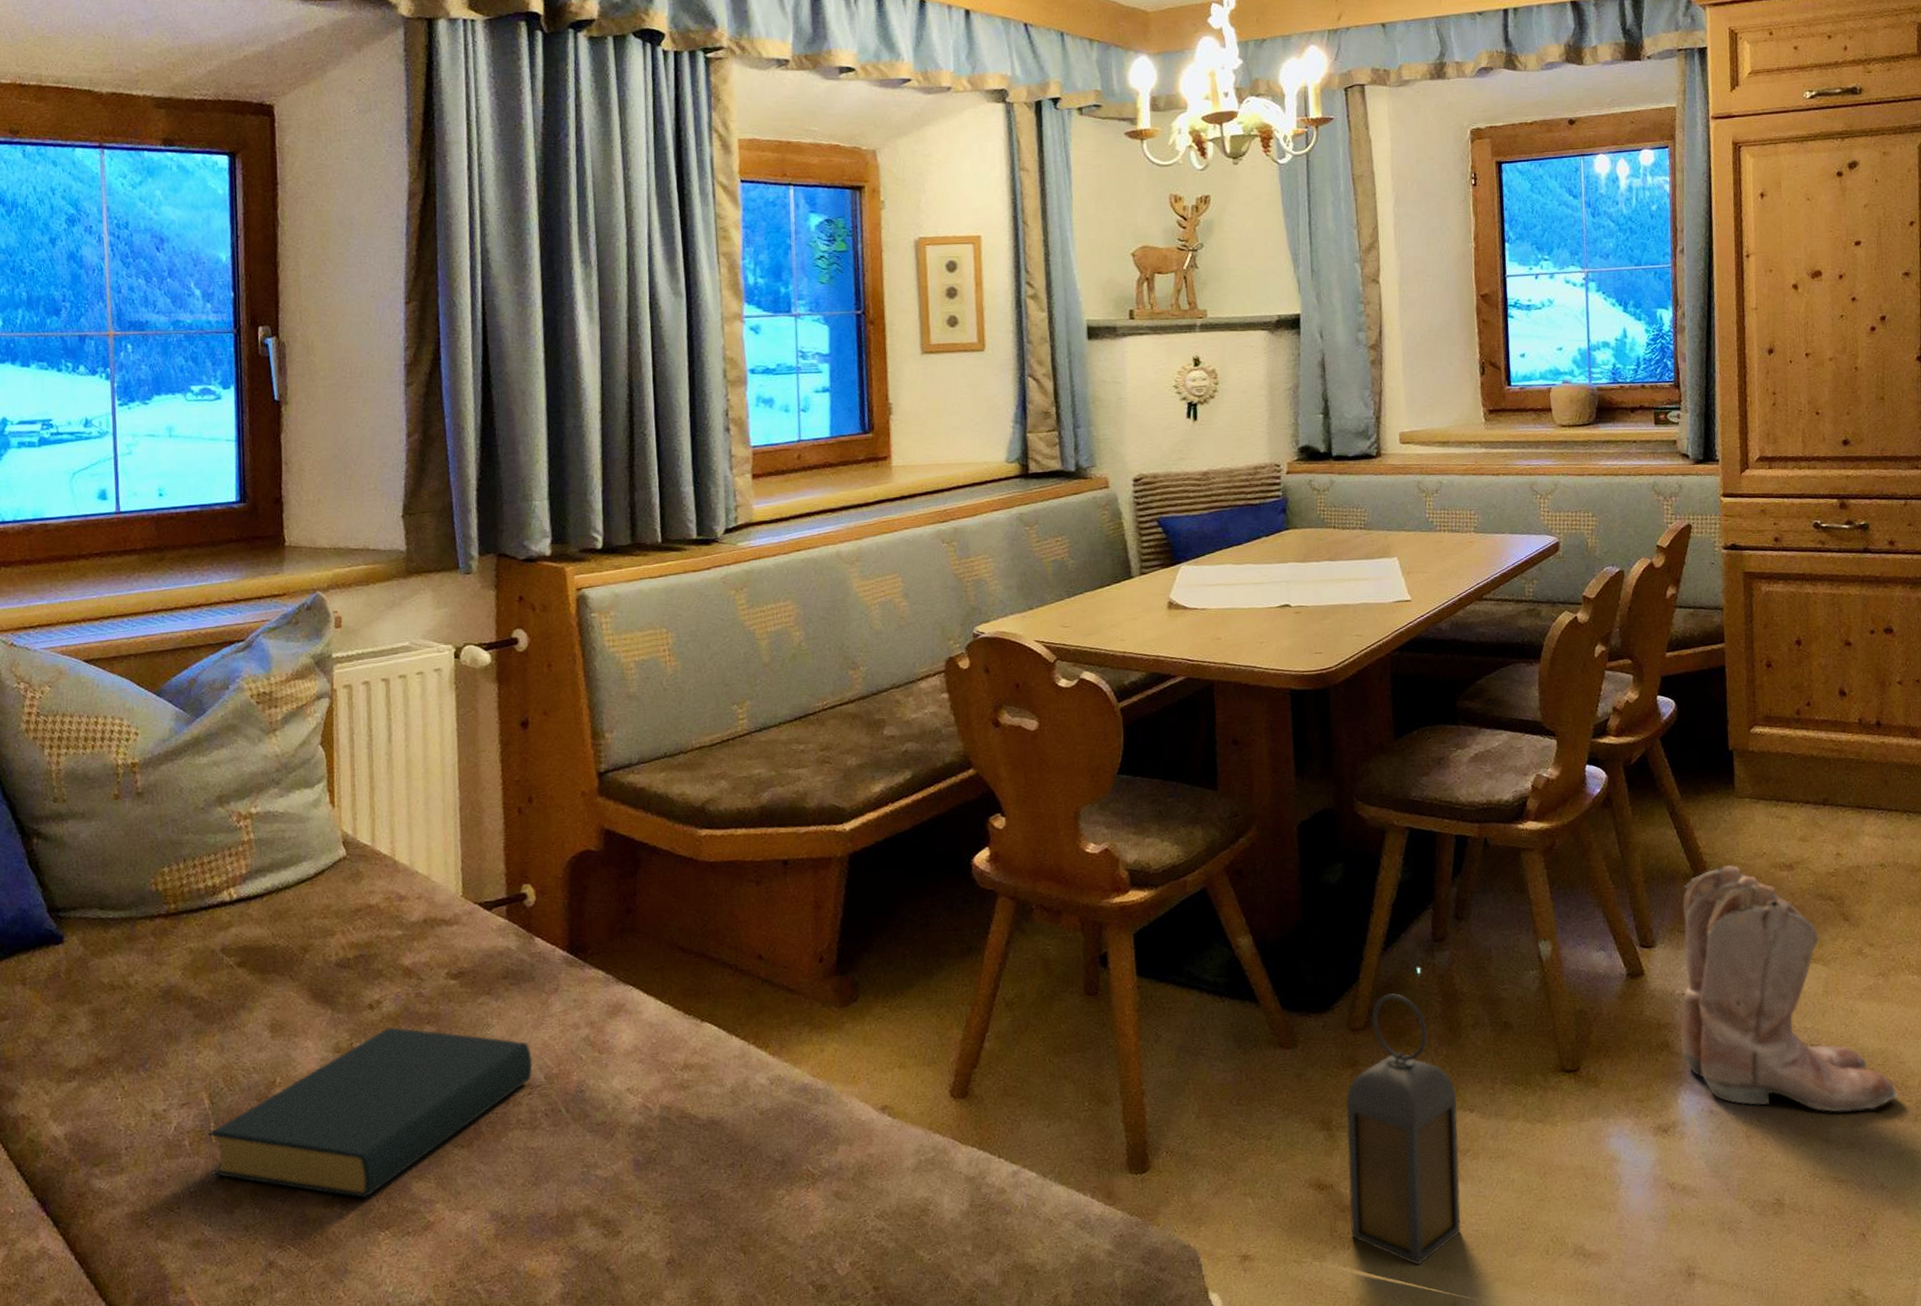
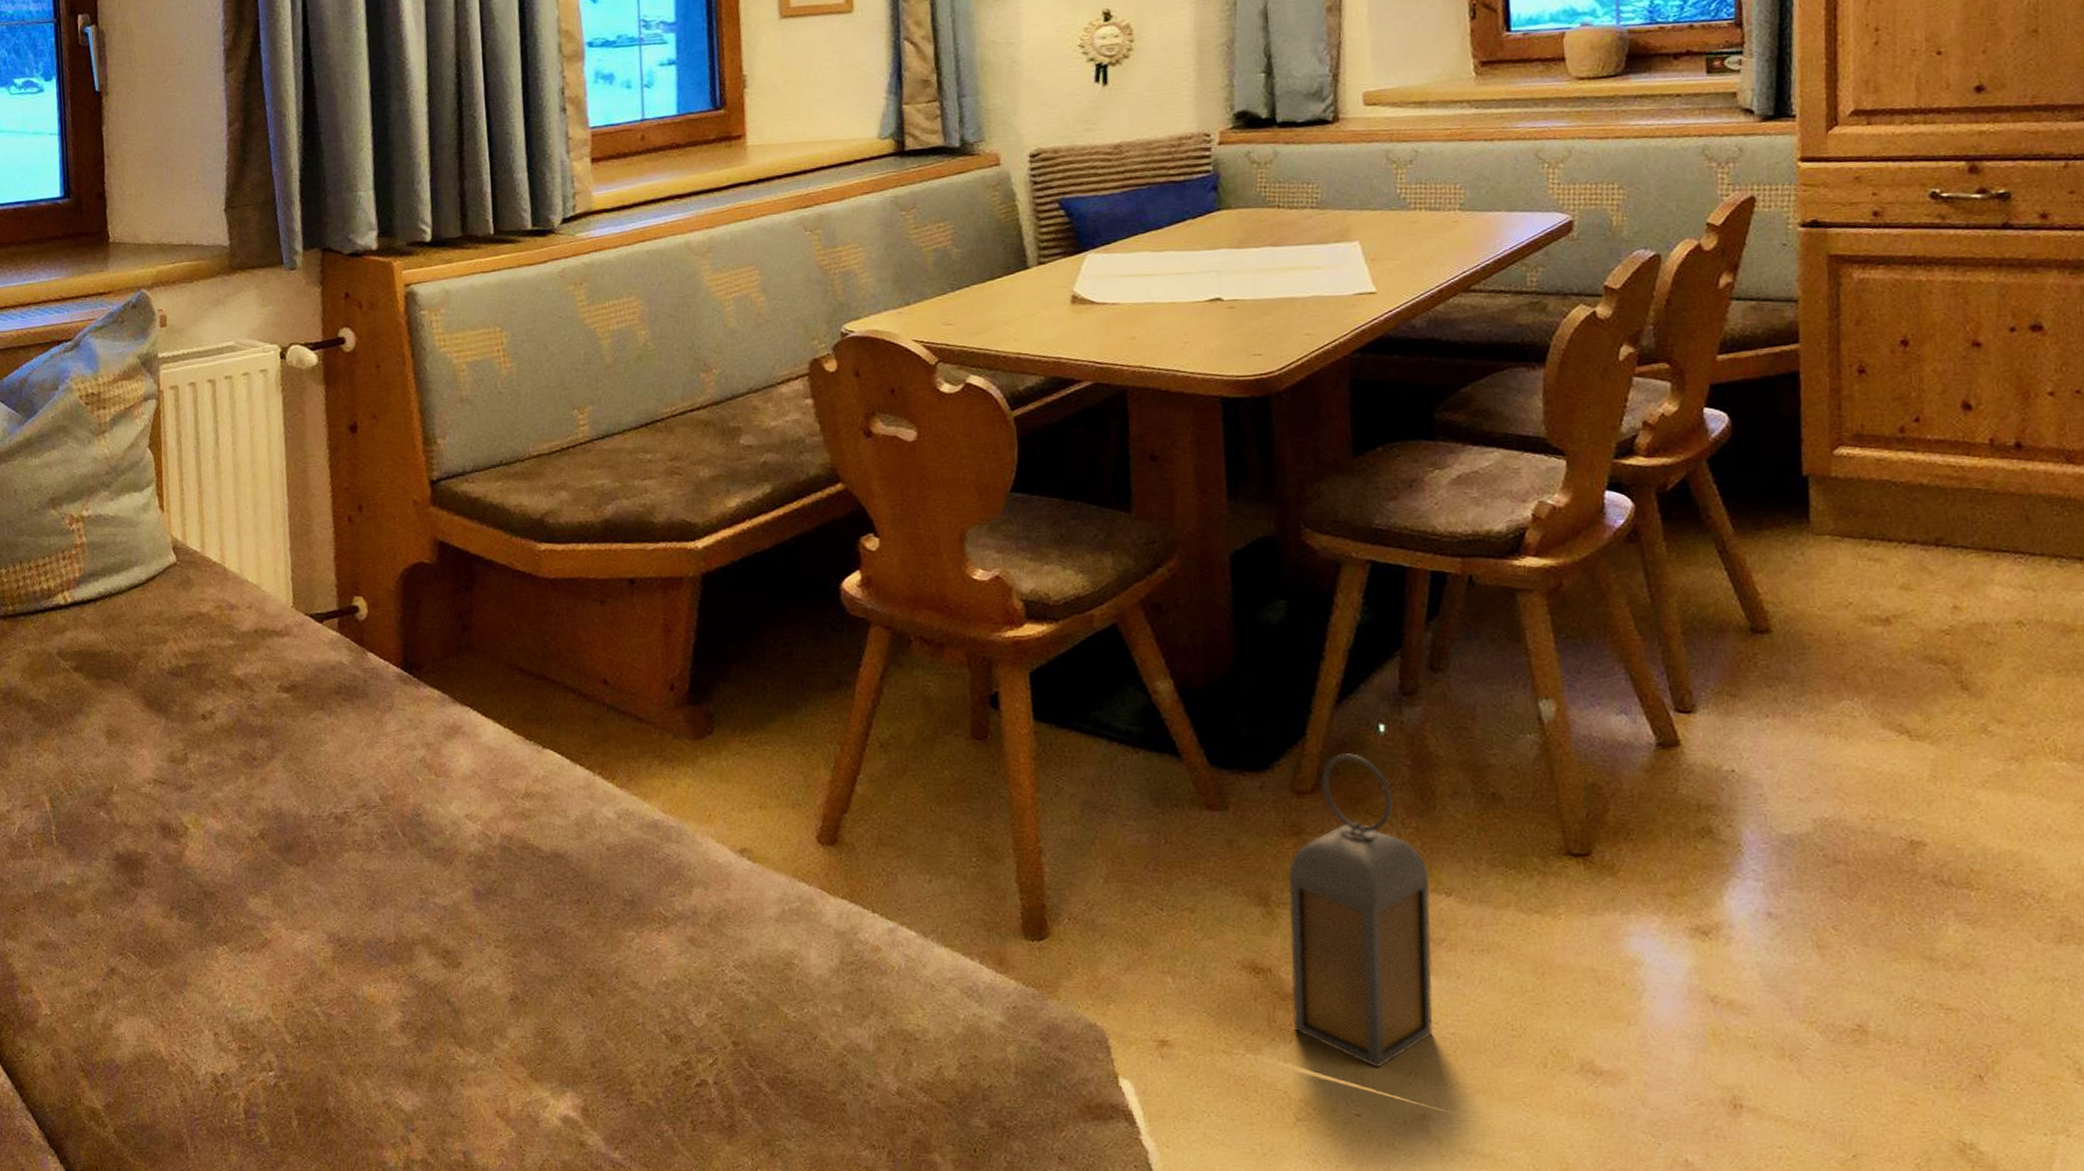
hardback book: present [208,1027,533,1198] -> none [50,739,368,910]
boots: present [1679,864,1899,1112] -> none [1727,616,2036,926]

